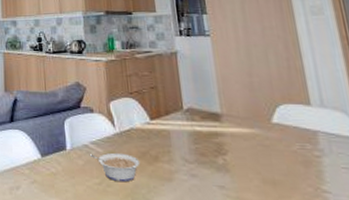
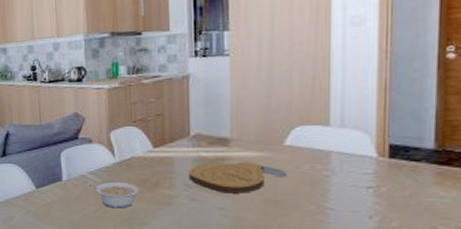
cutting board: none [186,137,280,172] -> present [189,161,287,193]

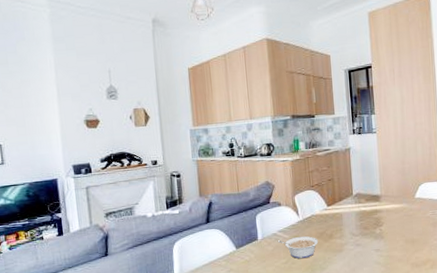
cutting board: present [189,161,287,193] -> none [354,211,418,238]

